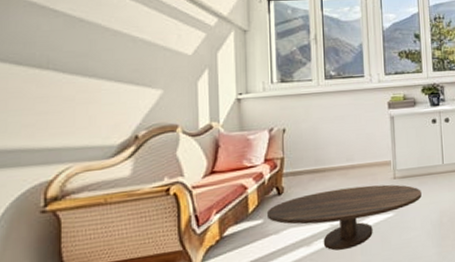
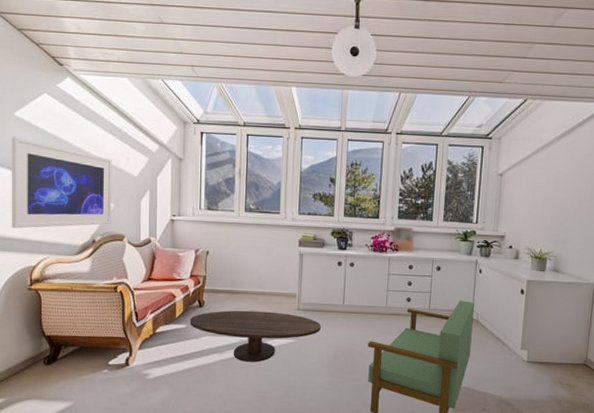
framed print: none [16,24,160,137] -> present [11,136,112,229]

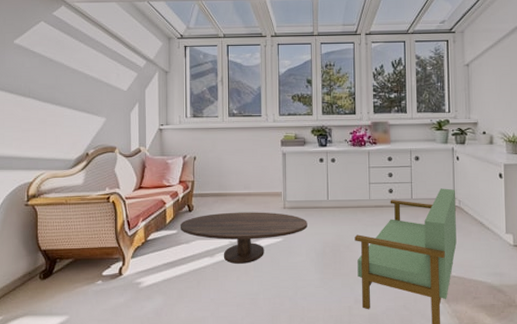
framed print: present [11,136,112,229] -> none [10,62,103,147]

